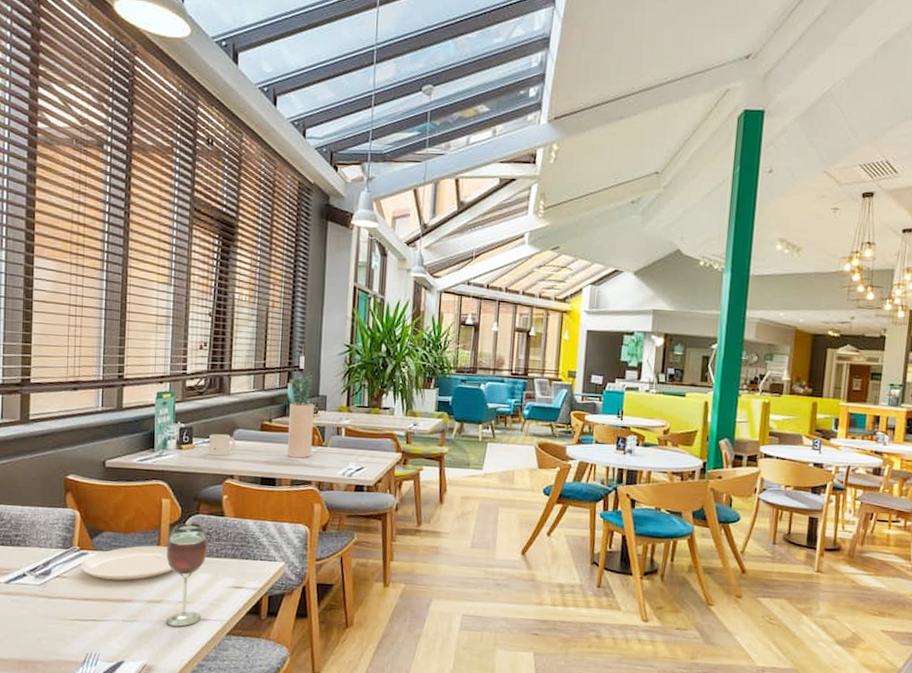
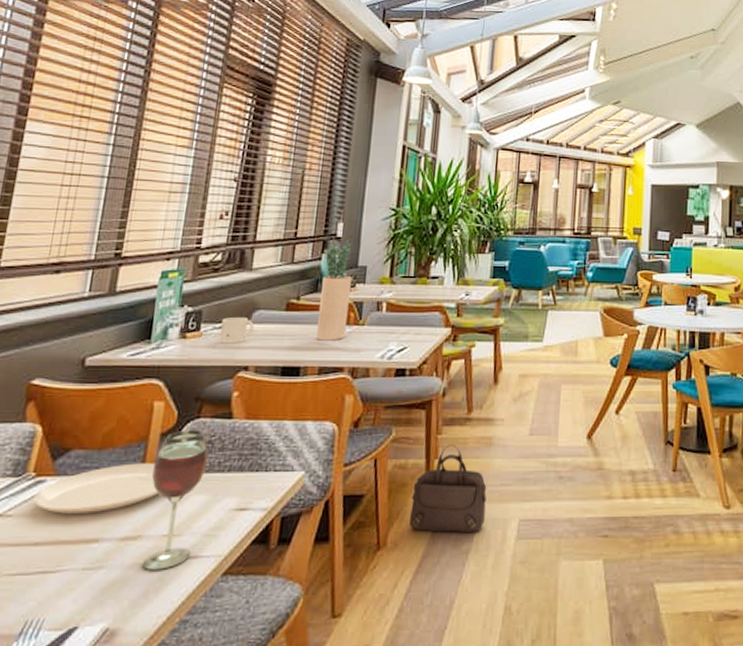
handbag: none [370,550,435,622] -> present [408,444,487,533]

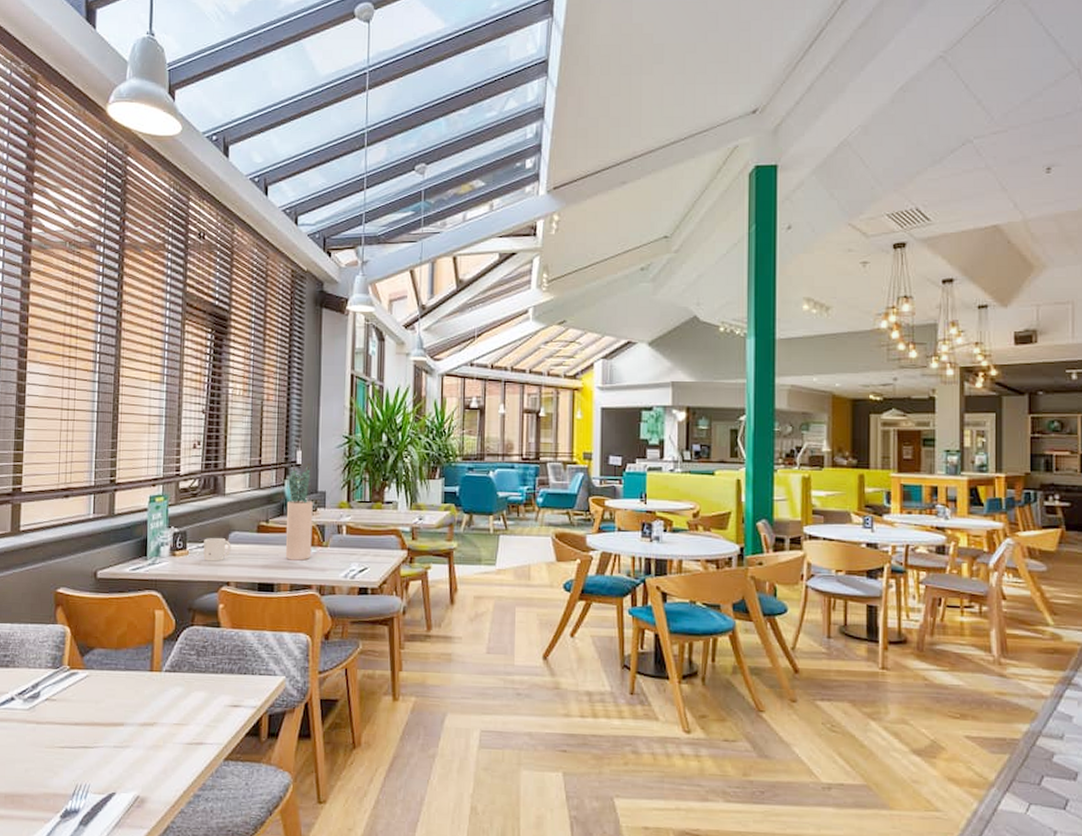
plate: present [33,463,159,514] -> none [70,662,167,702]
wineglass: present [143,429,209,570] -> none [160,635,204,752]
handbag: present [408,444,487,533] -> none [379,658,449,740]

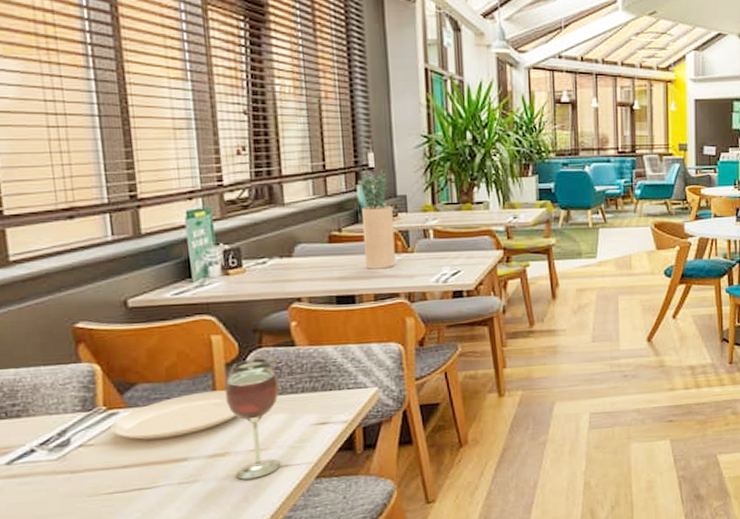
plate: none [70,662,167,702] -> present [110,390,237,440]
wineglass: none [160,635,204,752] -> present [225,358,281,480]
mug: present [203,537,231,562] -> none [263,251,299,278]

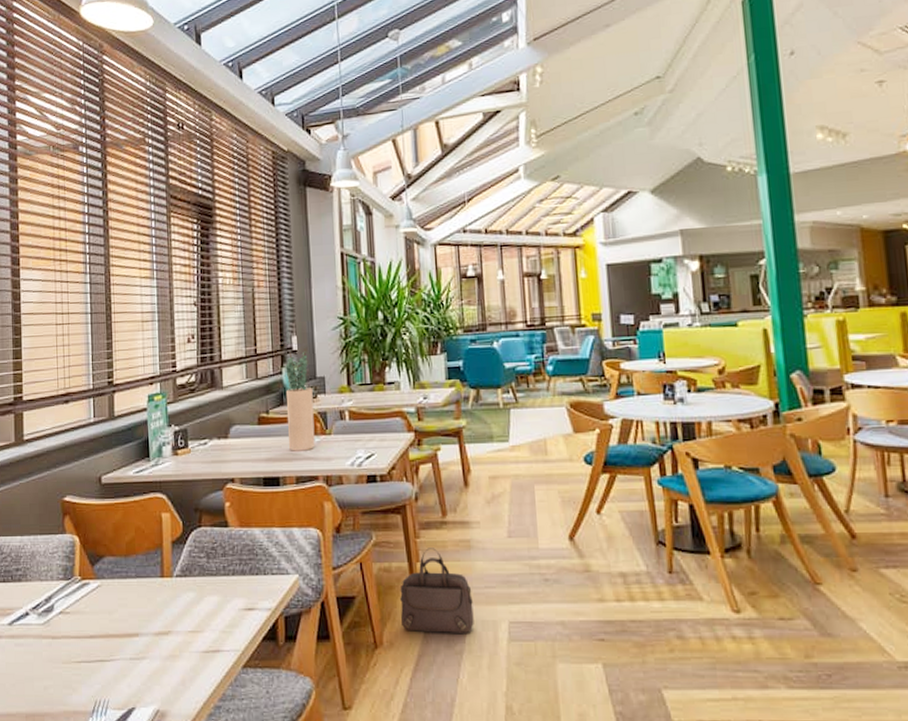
plate: present [110,390,237,440] -> none [83,568,179,611]
wineglass: present [225,358,281,480] -> none [170,537,215,661]
handbag: none [486,355,558,429] -> present [400,548,474,635]

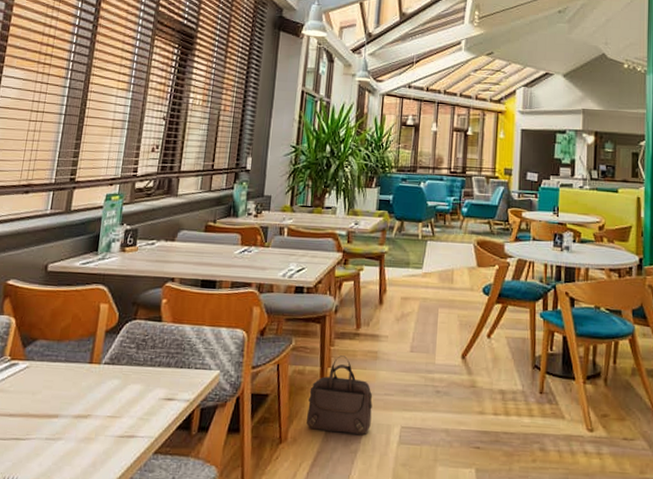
vase: present [285,348,315,451] -> none [229,169,260,260]

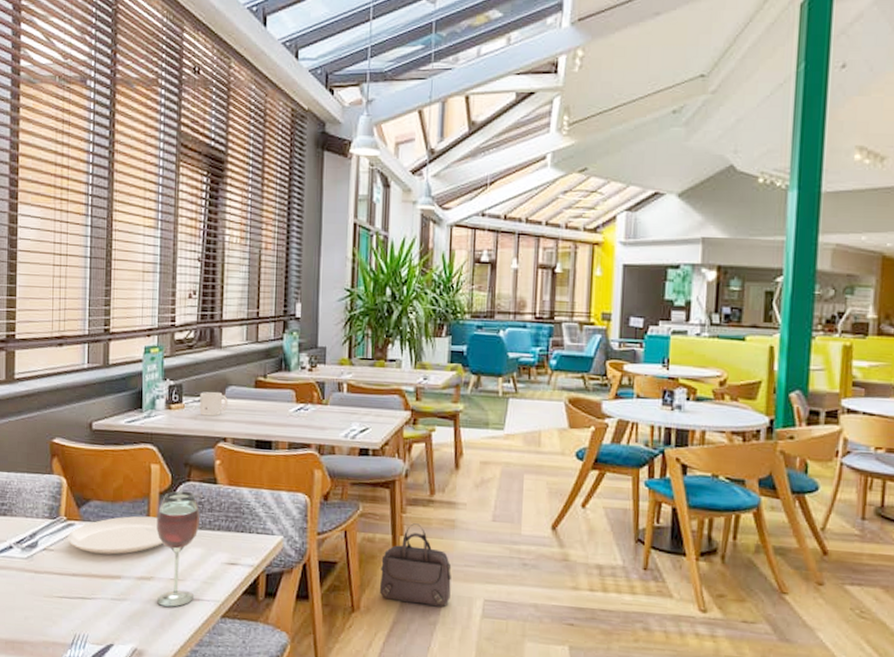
plate: none [9,354,104,394] -> present [67,516,164,555]
wineglass: none [92,328,143,445] -> present [156,490,201,607]
mug: none [152,235,179,258] -> present [200,391,228,416]

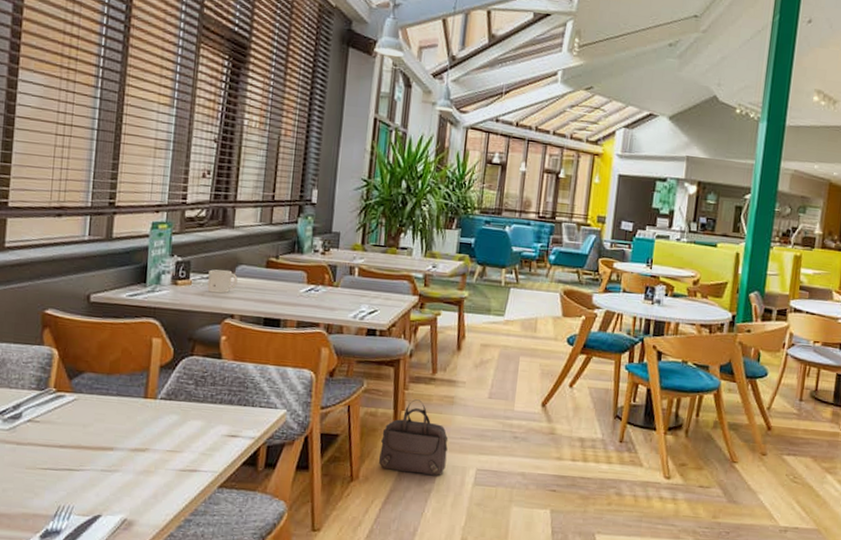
plate: present [67,516,164,555] -> none [56,388,162,427]
wineglass: present [156,490,201,607] -> none [151,364,203,478]

